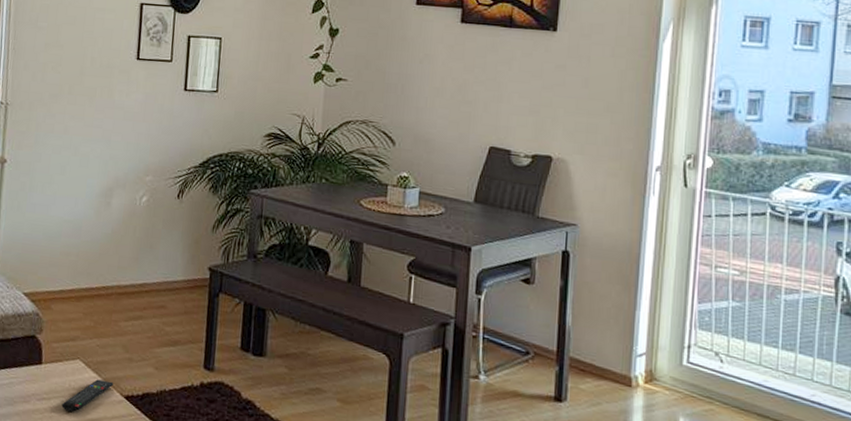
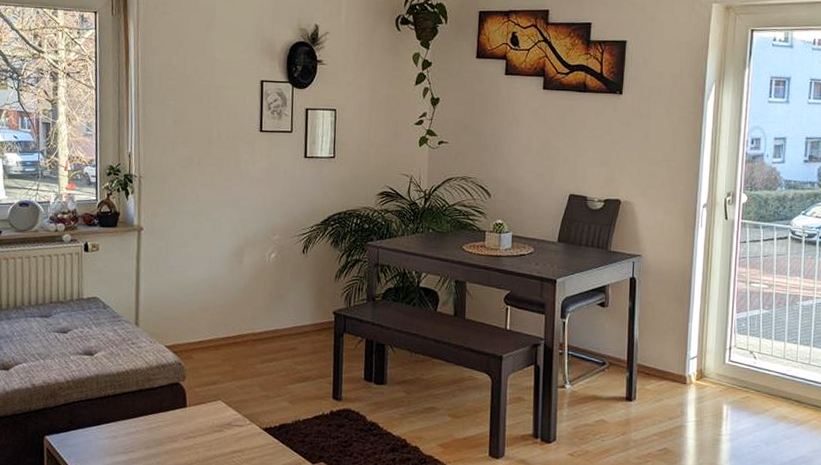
remote control: present [61,379,114,412] -> none [206,416,253,446]

